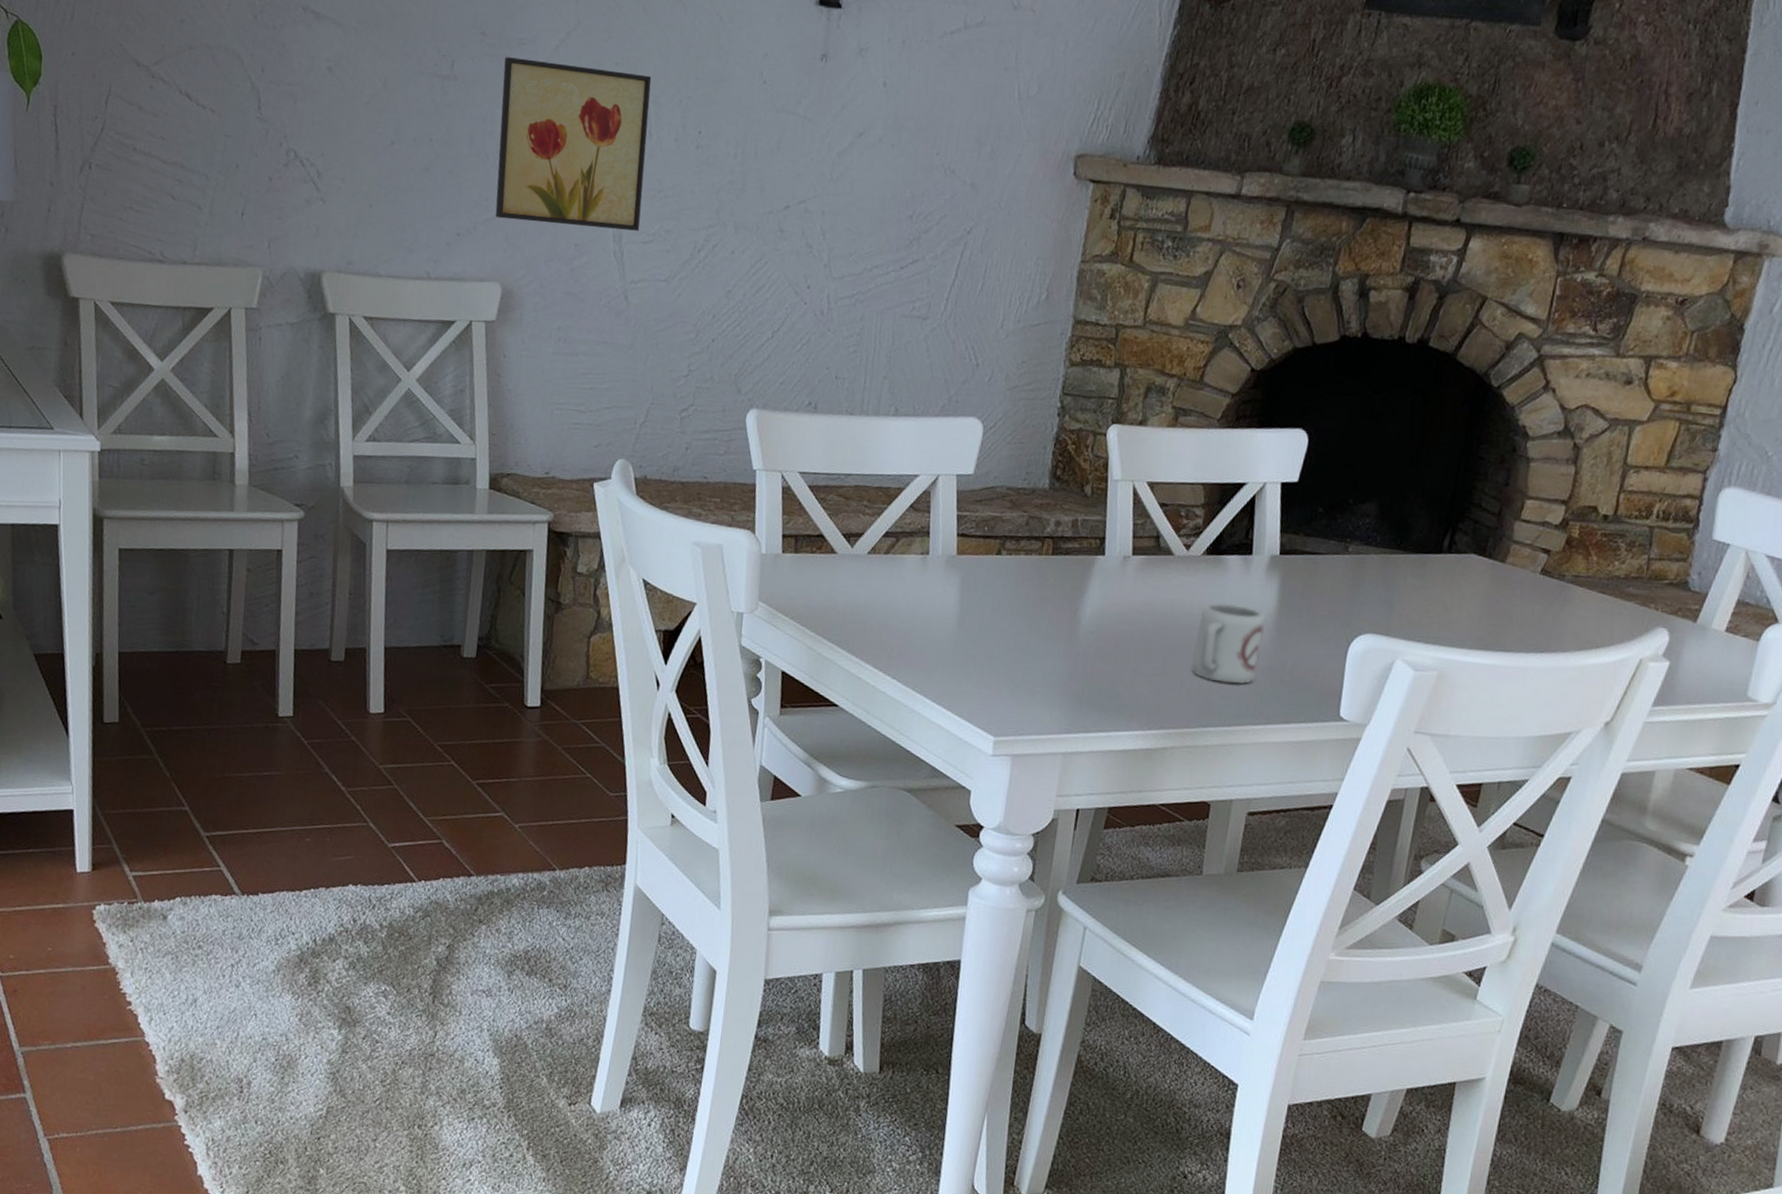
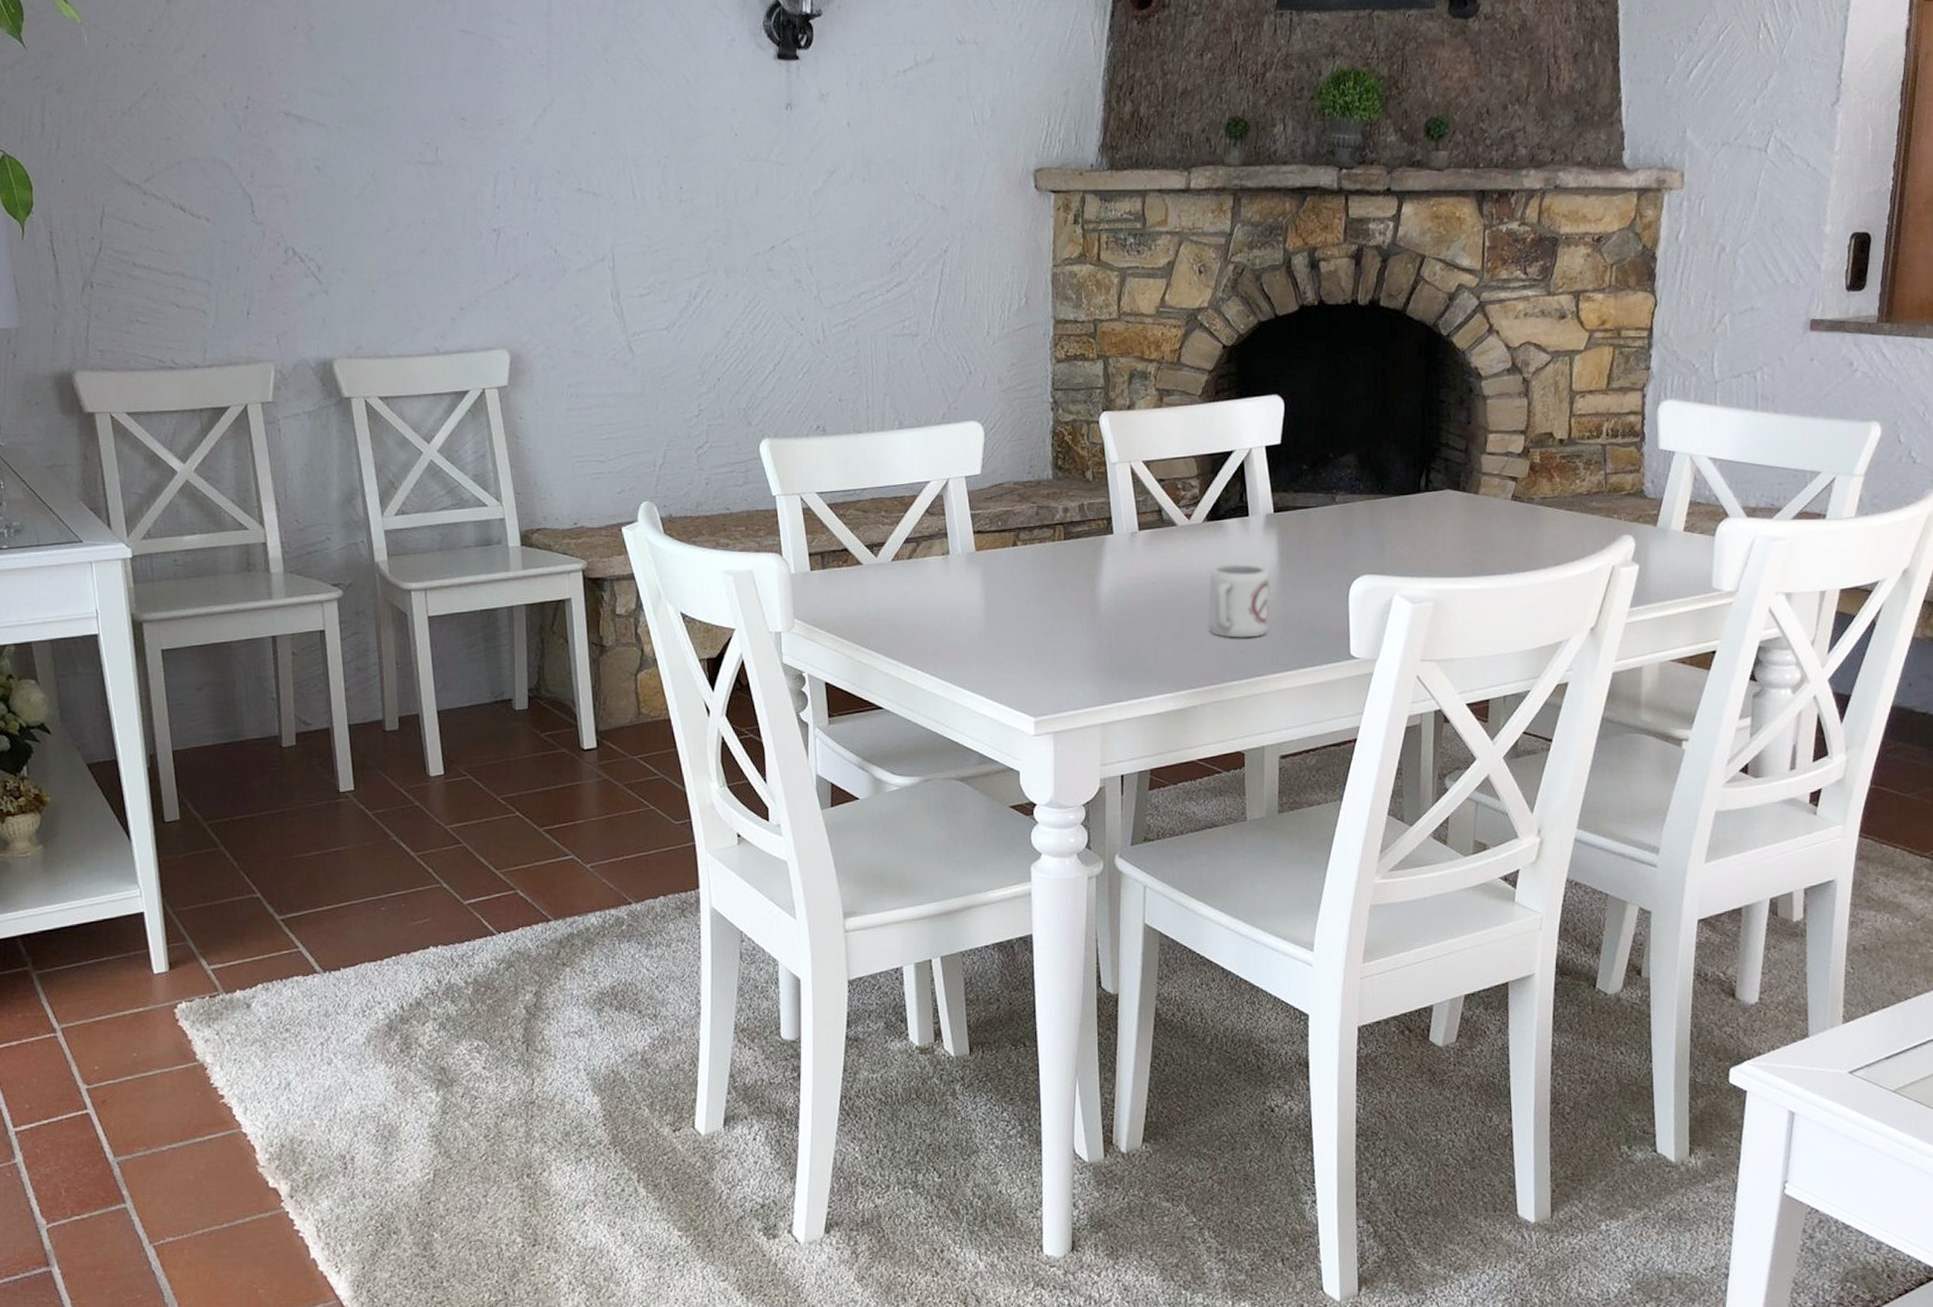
wall art: present [495,57,652,231] -> none [485,138,635,289]

